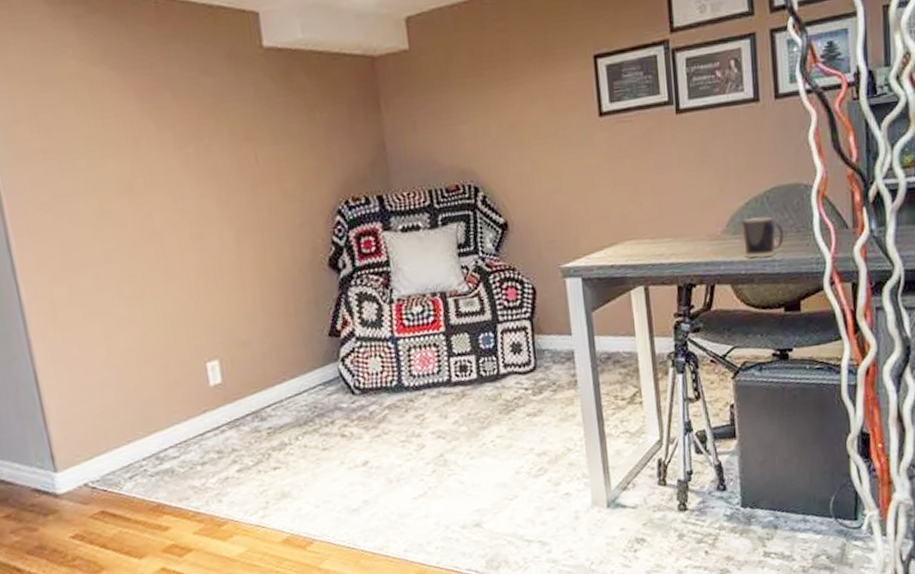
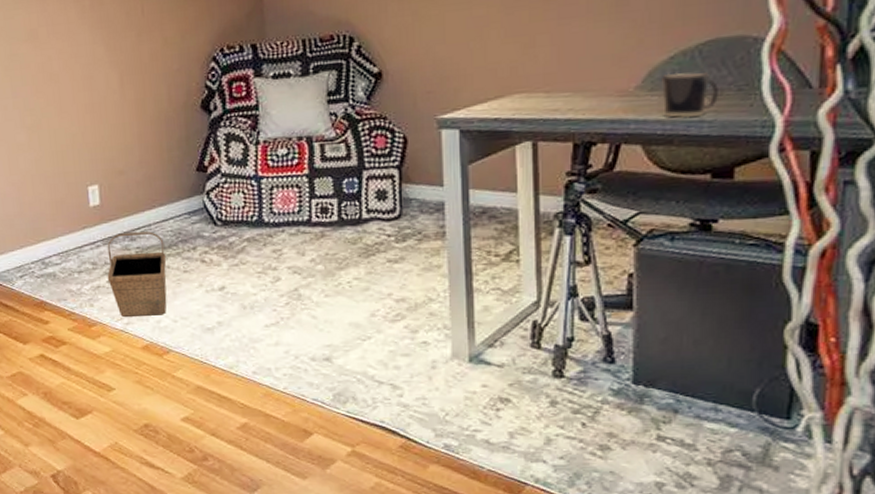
basket: none [233,408,307,510] -> present [107,231,167,317]

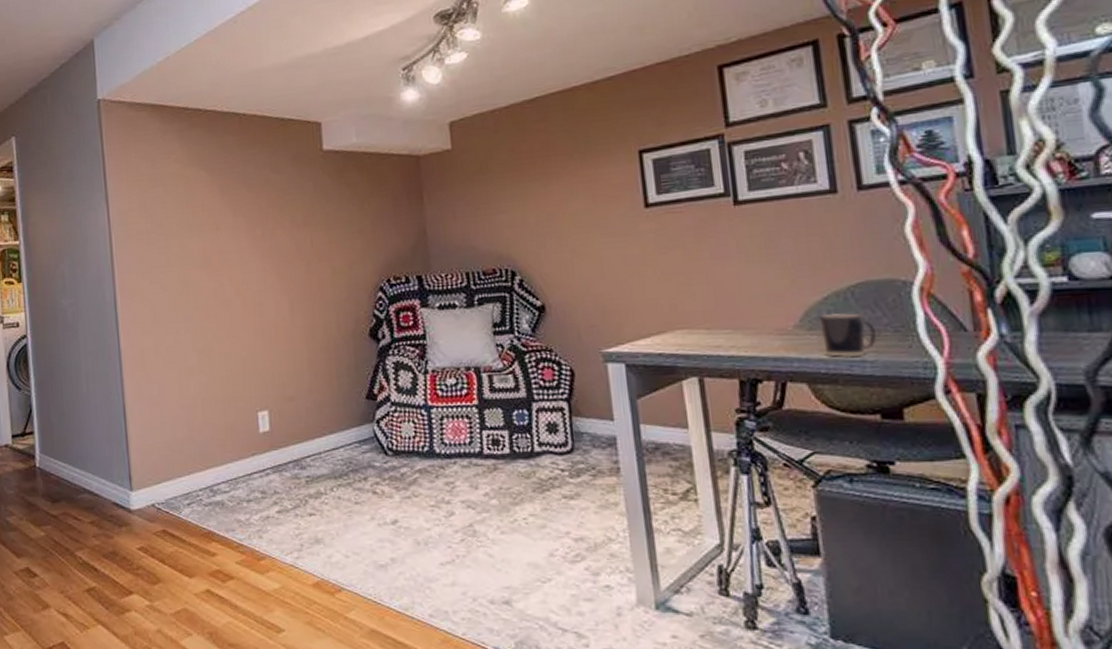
basket: present [107,231,167,317] -> none [276,460,338,550]

